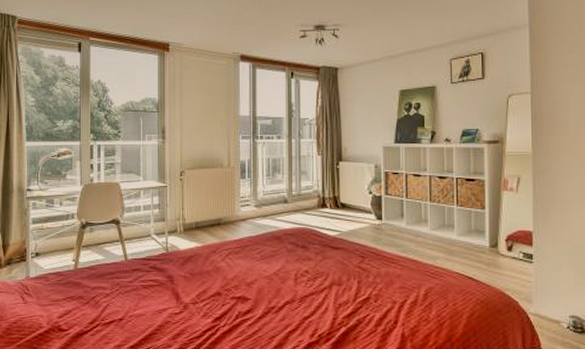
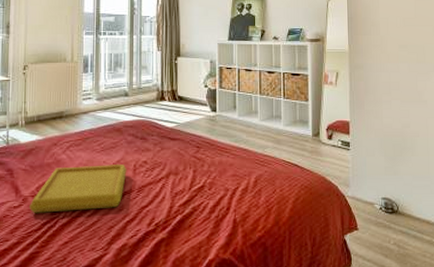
serving tray: none [189,273,288,320] -> present [29,164,127,213]

